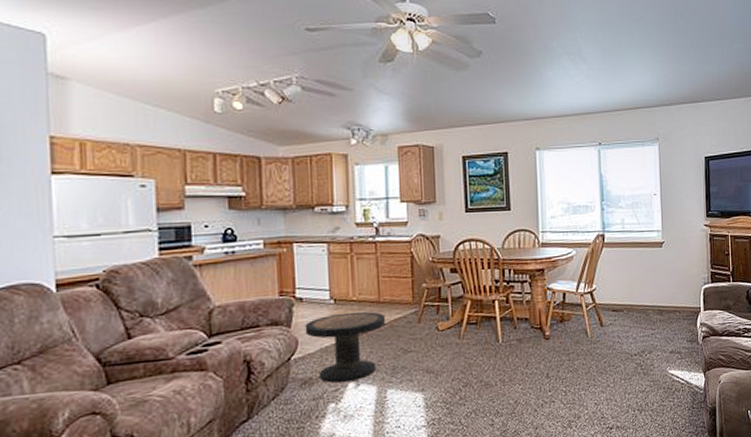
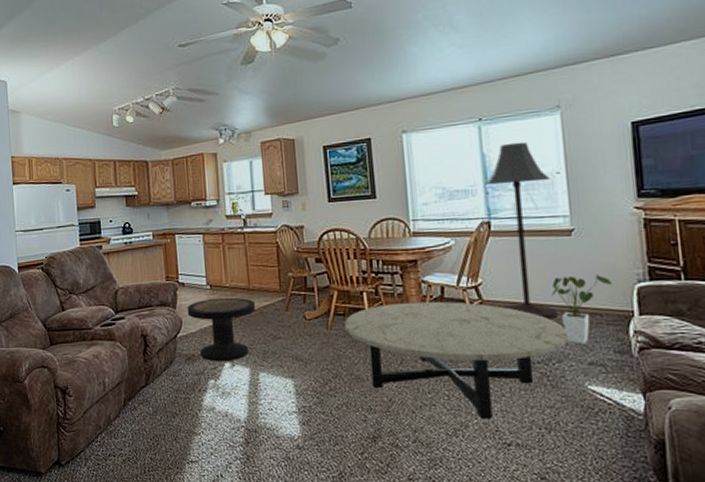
coffee table: none [476,306,657,409] -> present [344,301,568,420]
floor lamp: none [601,166,650,318] -> present [485,142,557,319]
house plant: none [647,278,688,337] -> present [552,274,613,345]

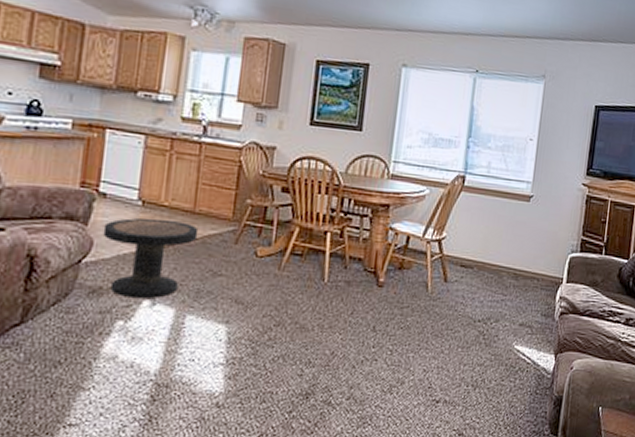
coffee table: present [344,301,568,420] -> none [299,248,509,376]
floor lamp: present [485,142,557,319] -> none [458,101,524,280]
house plant: present [552,274,613,345] -> none [503,240,553,306]

